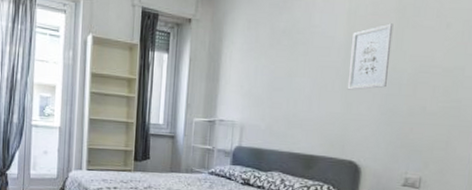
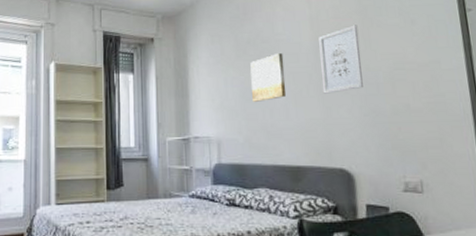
wall art: none [279,46,316,92] -> present [250,53,287,102]

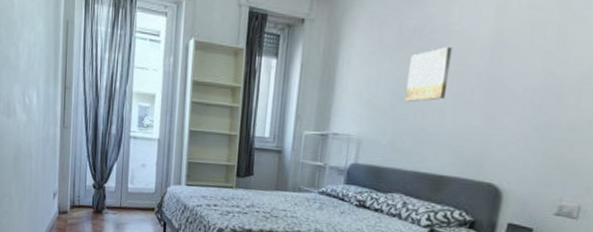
wall art: present [319,25,363,94] -> none [489,18,555,100]

